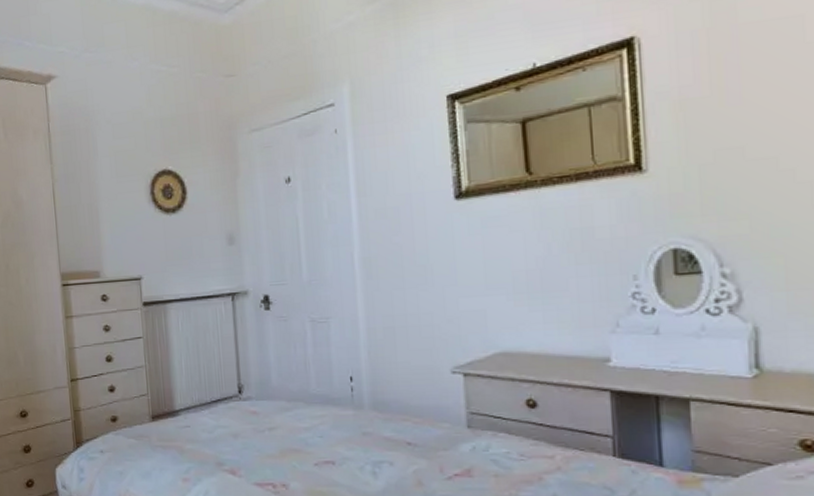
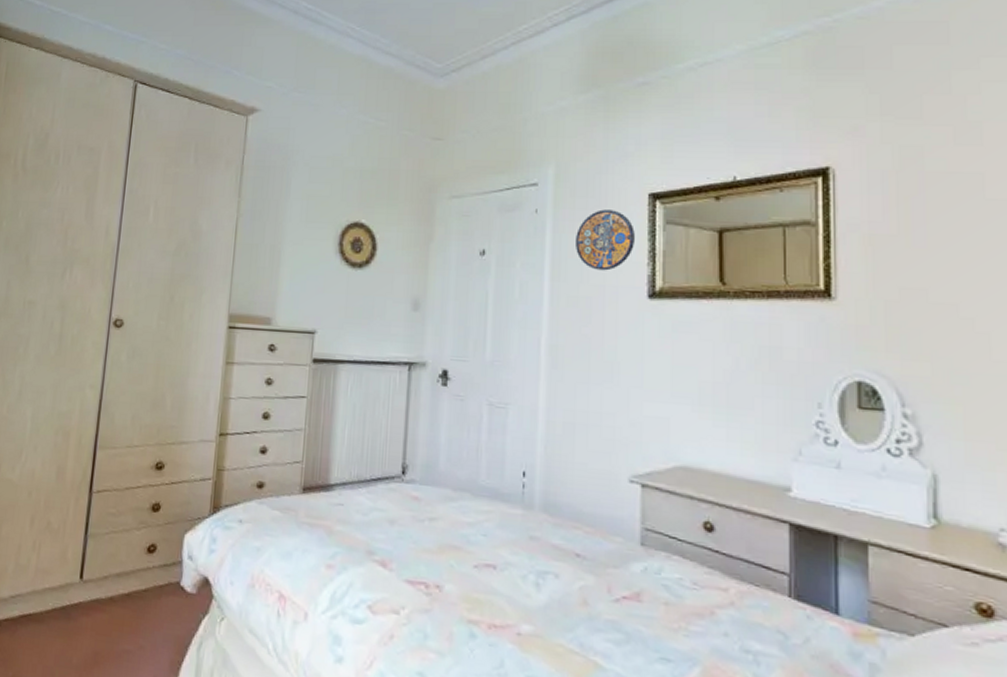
manhole cover: none [377,117,437,180] -> present [576,209,635,271]

